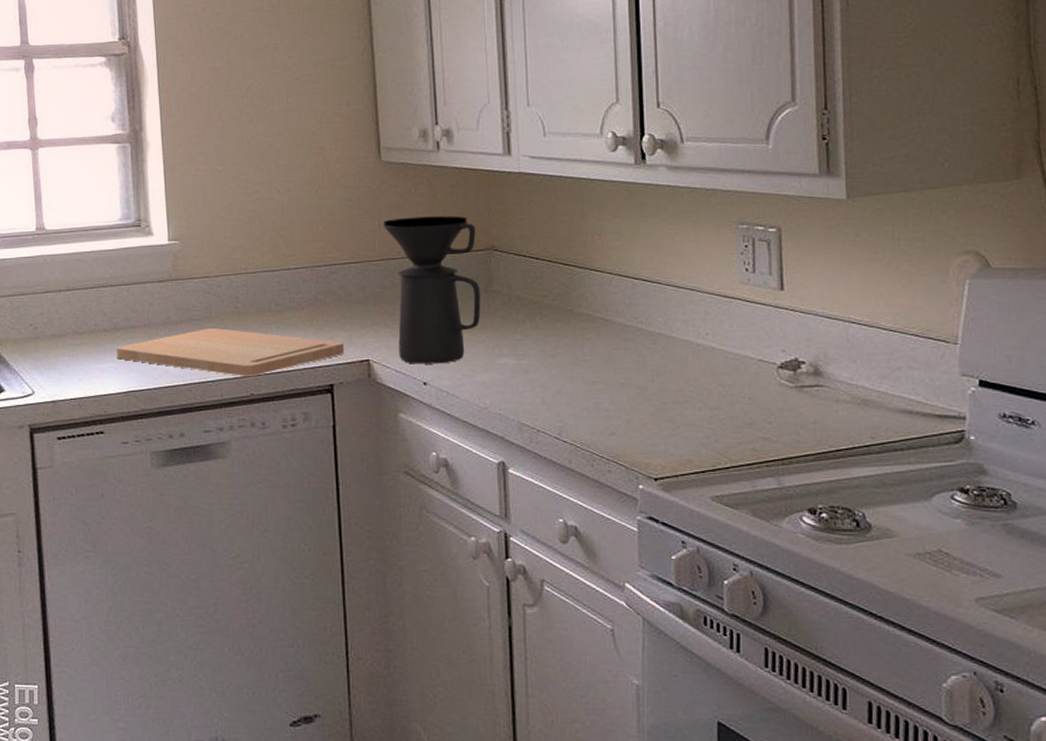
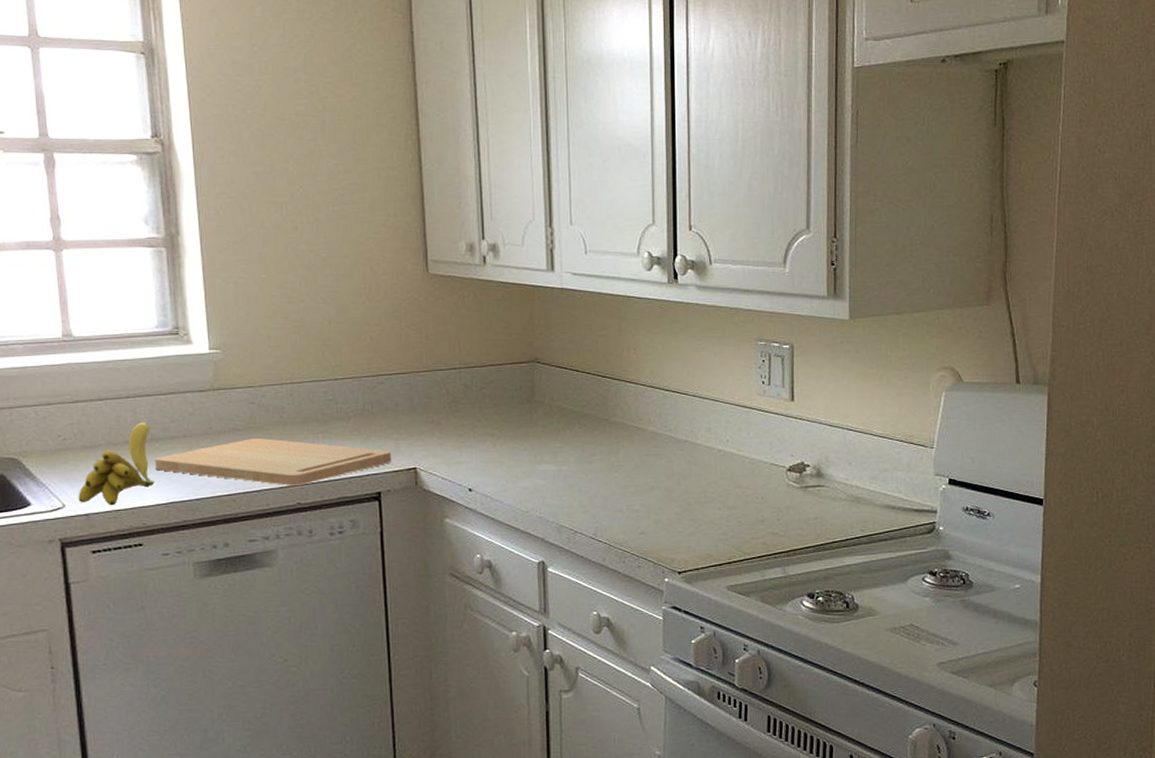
banana: none [46,312,116,394] -> present [78,422,154,506]
coffee maker: present [382,215,481,364] -> none [429,329,524,472]

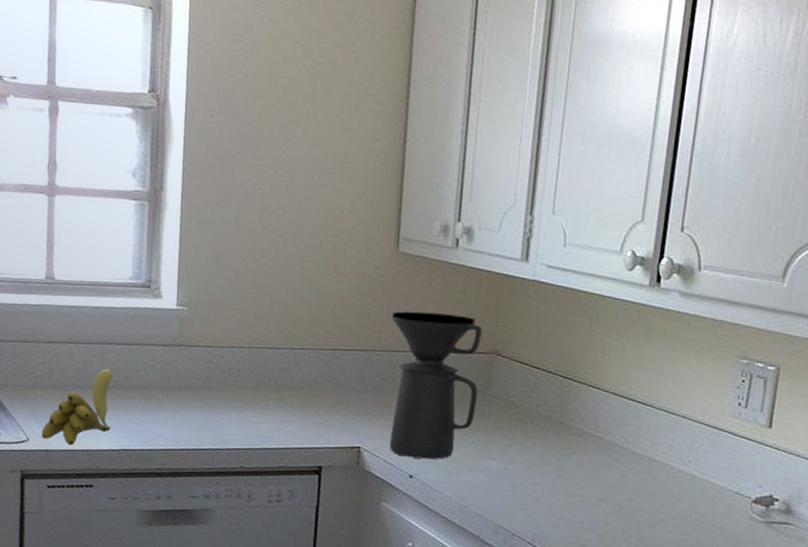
cutting board: present [155,438,392,486] -> none [113,397,338,450]
coffee maker: none [429,329,524,472] -> present [389,311,482,460]

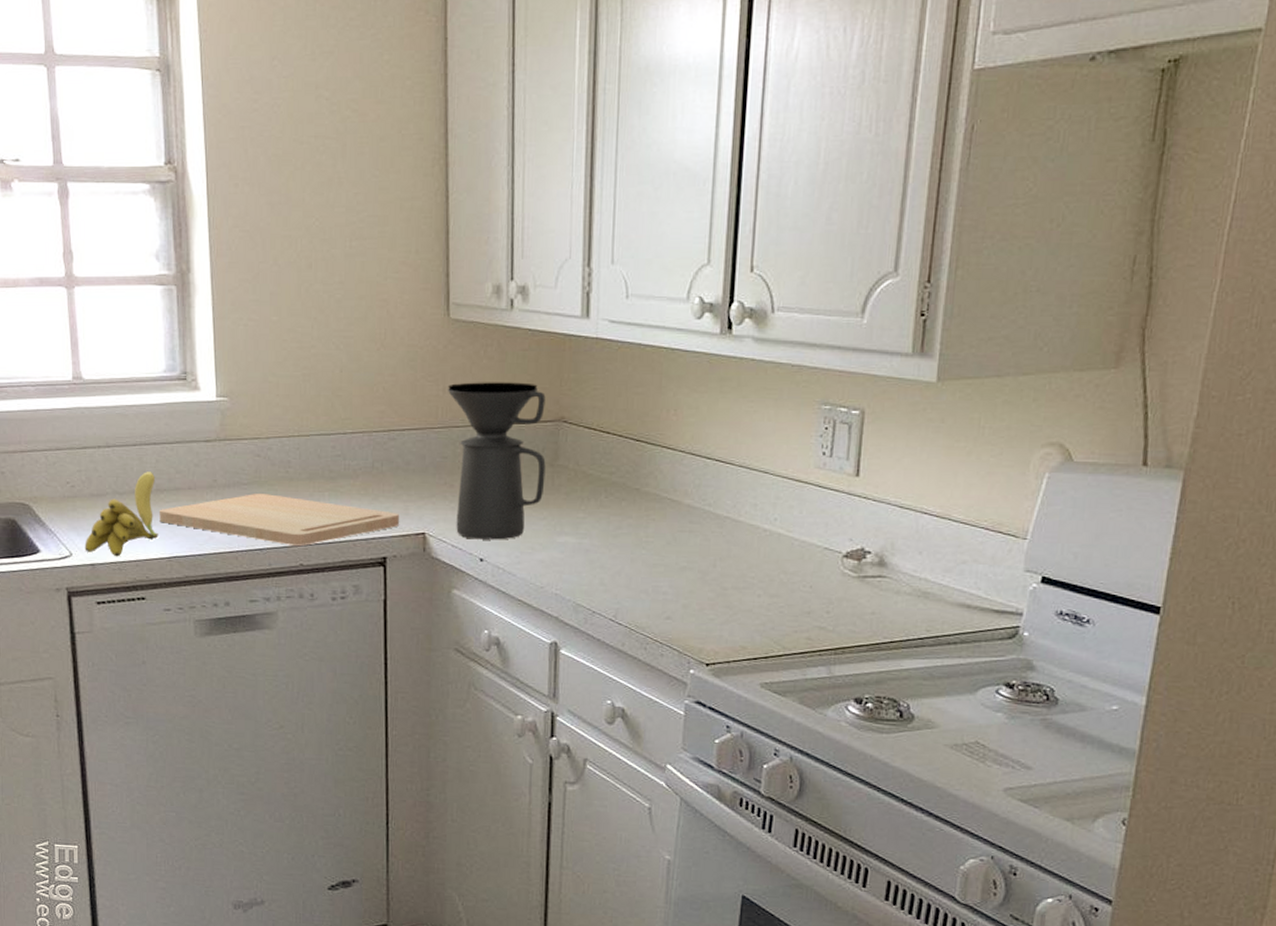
cutting board: none [113,397,338,450] -> present [160,494,400,546]

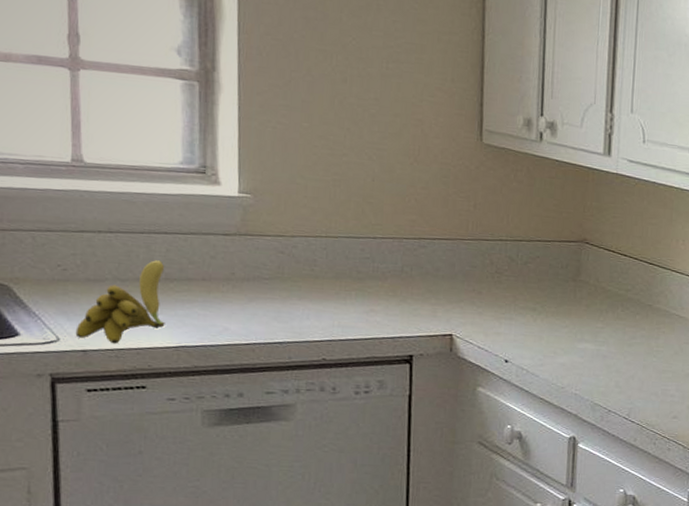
cutting board: present [160,494,400,546] -> none [167,288,428,341]
coffee maker: present [447,382,546,540] -> none [478,201,570,344]

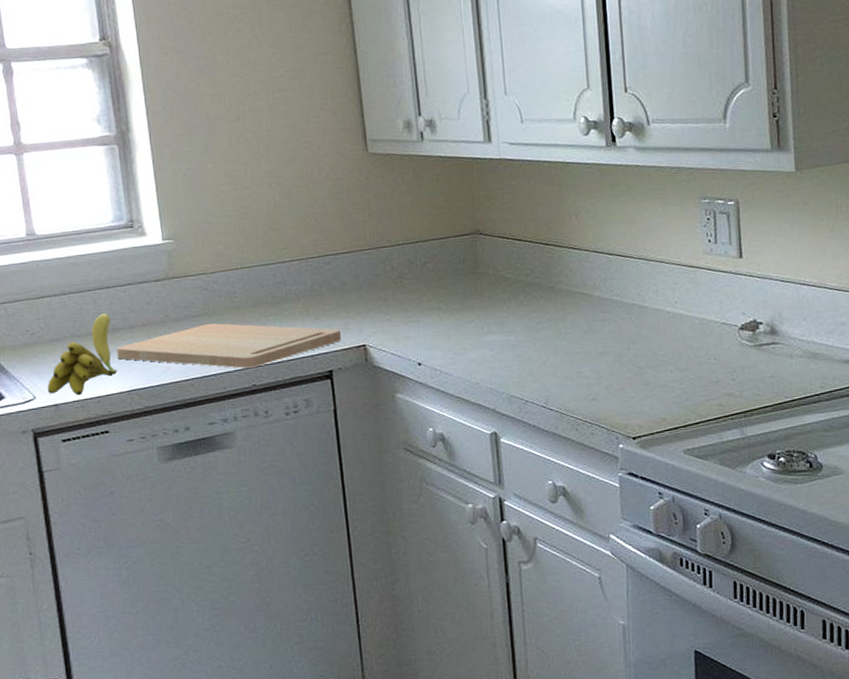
cutting board: none [167,288,428,341] -> present [117,323,342,368]

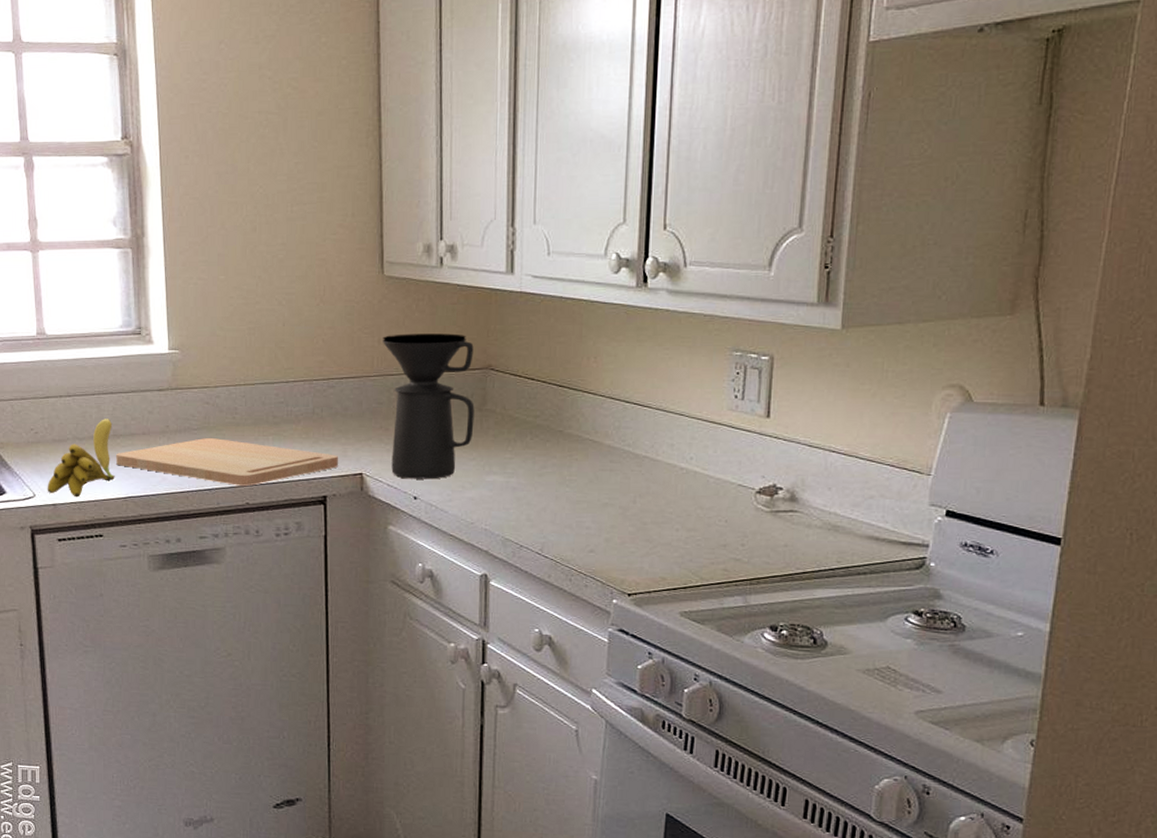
coffee maker: none [372,202,469,346] -> present [382,333,475,480]

